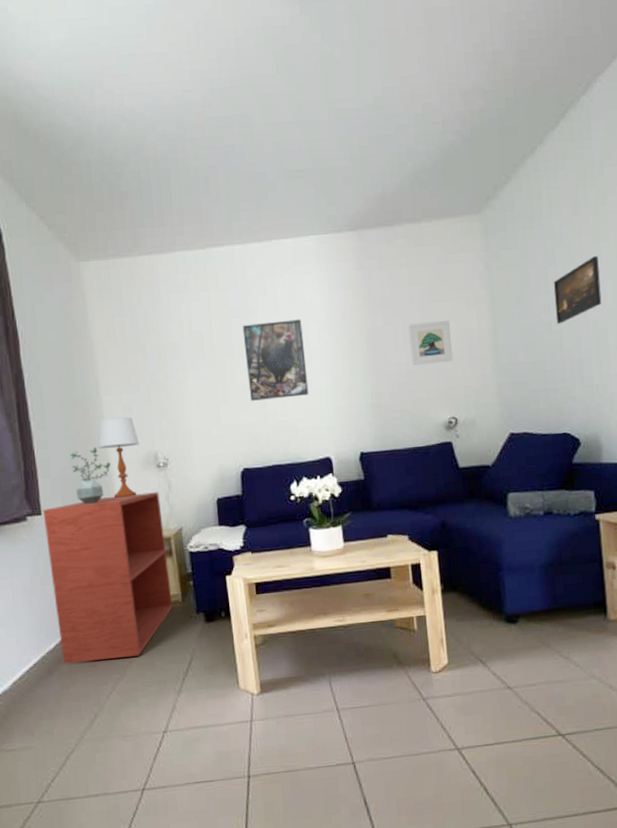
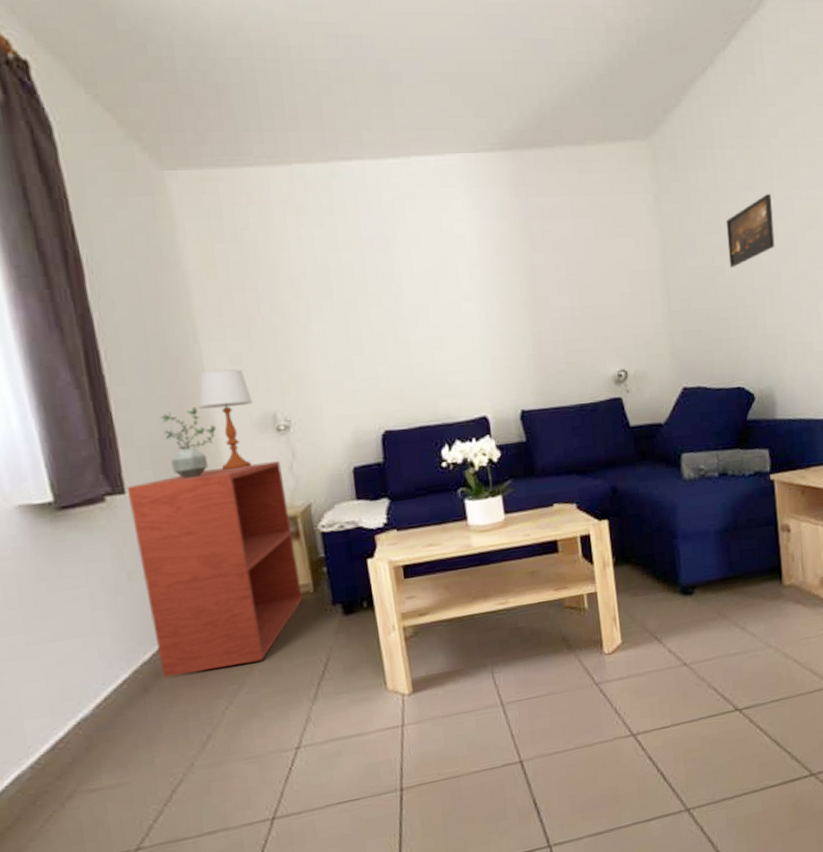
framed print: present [242,319,309,401] -> none [378,253,460,350]
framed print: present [408,320,454,365] -> none [572,259,622,310]

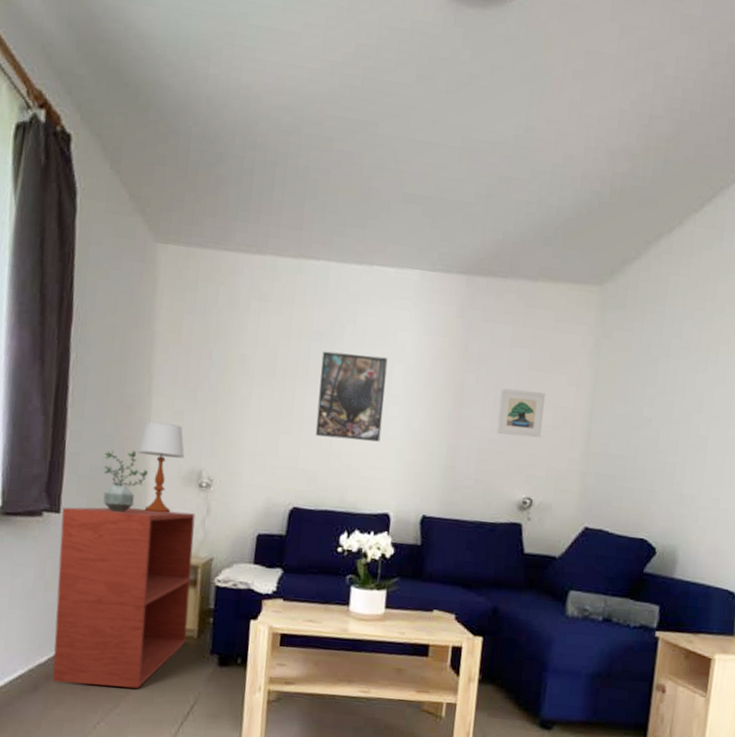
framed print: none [378,253,460,350] -> present [315,351,388,442]
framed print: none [572,259,622,310] -> present [496,388,545,438]
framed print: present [725,194,775,268] -> none [657,357,715,422]

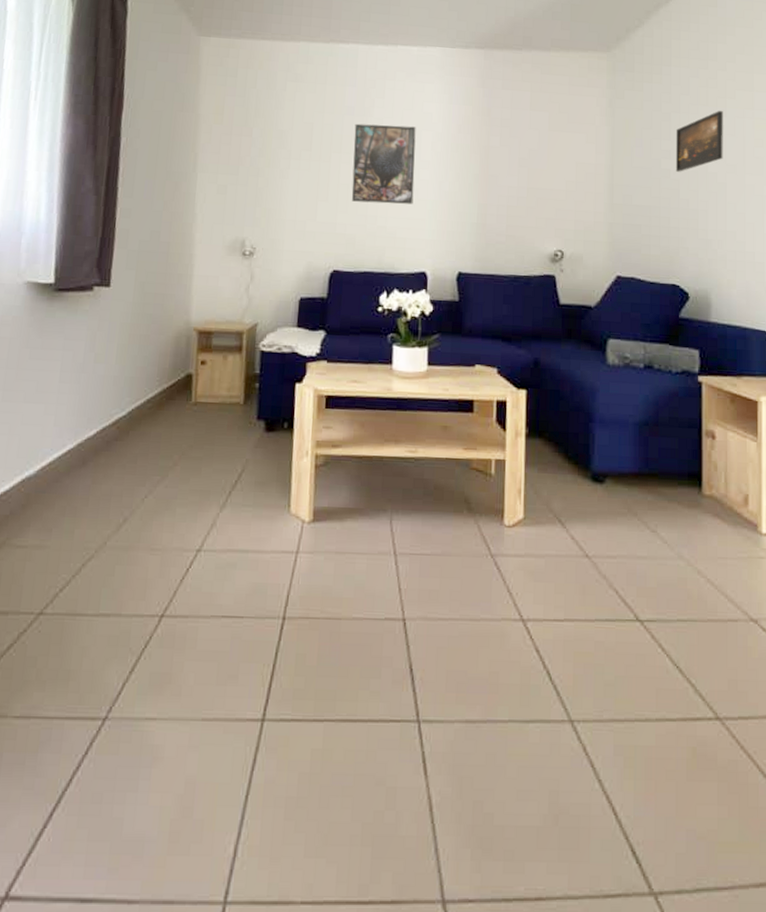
tv stand: present [52,507,196,688] -> none [101,278,240,458]
potted plant: present [103,450,148,513] -> none [151,223,194,283]
table lamp: present [137,421,185,513] -> none [184,196,229,282]
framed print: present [496,388,545,438] -> none [523,149,567,193]
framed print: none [657,357,715,422] -> present [675,111,723,172]

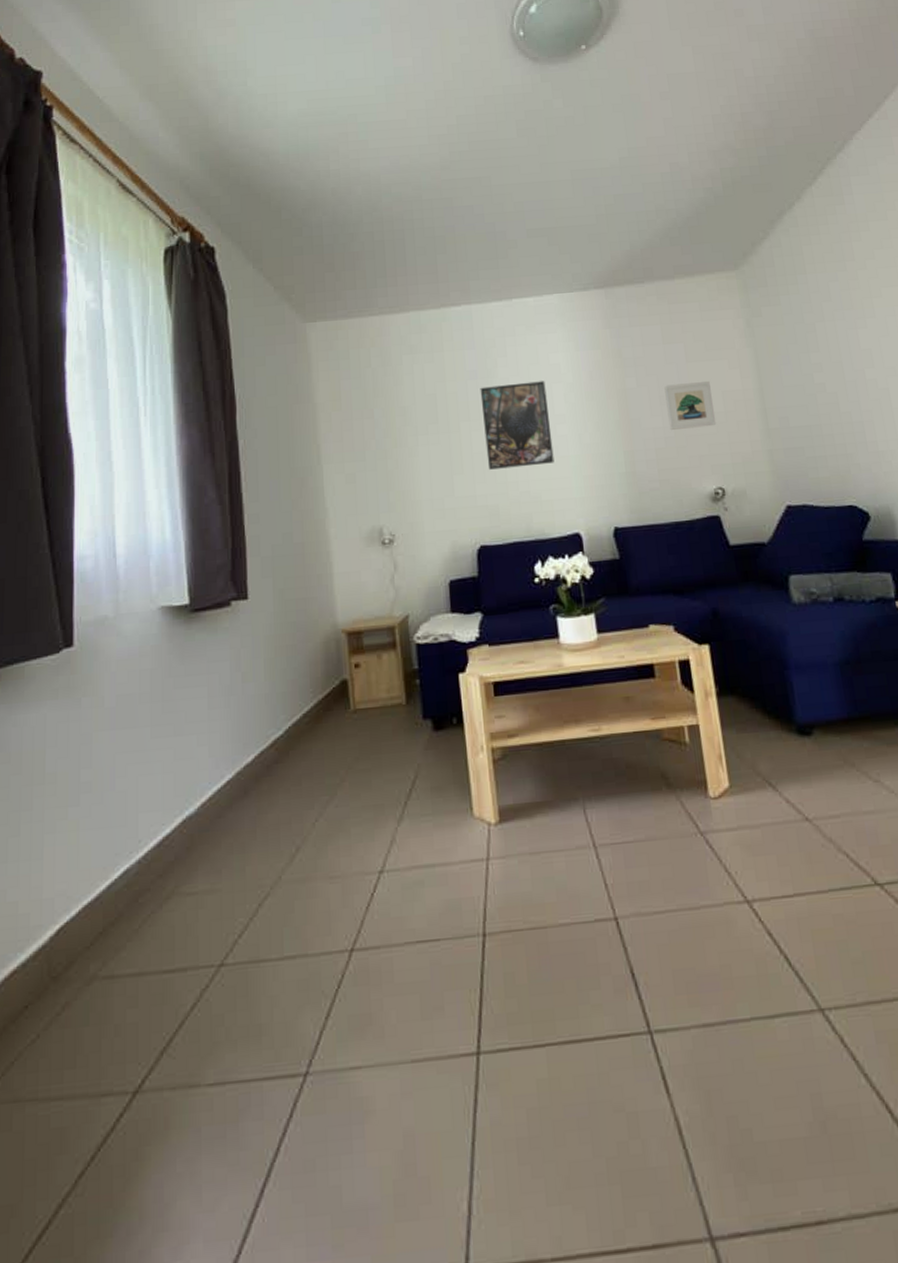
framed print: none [523,149,567,193] -> present [664,380,717,430]
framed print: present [675,111,723,172] -> none [823,312,880,384]

